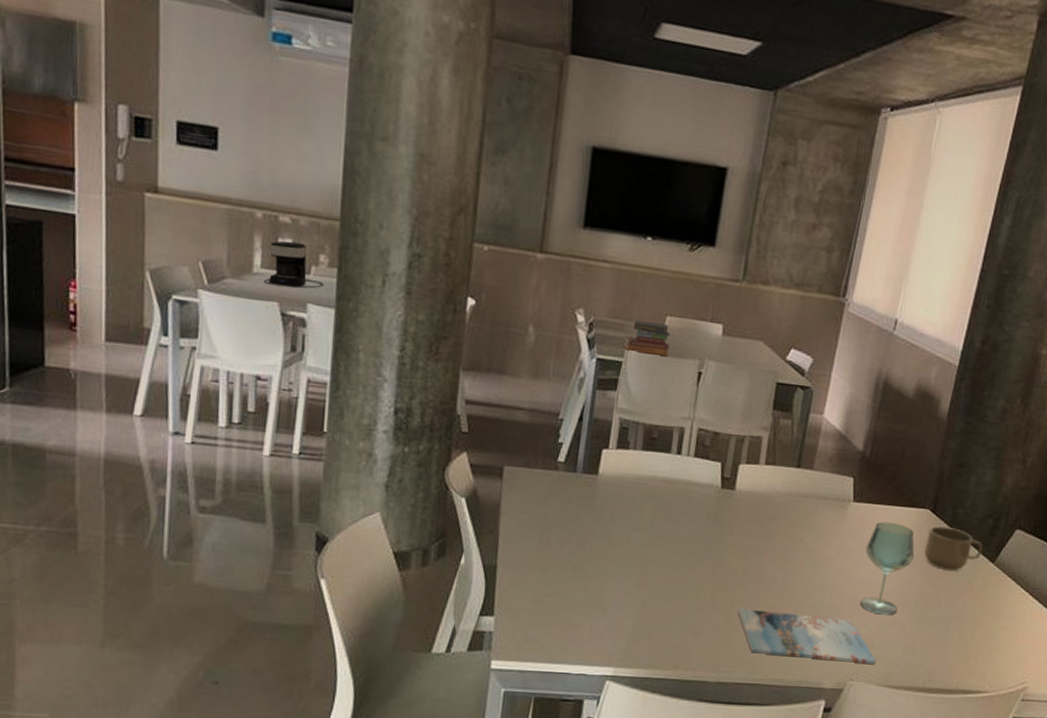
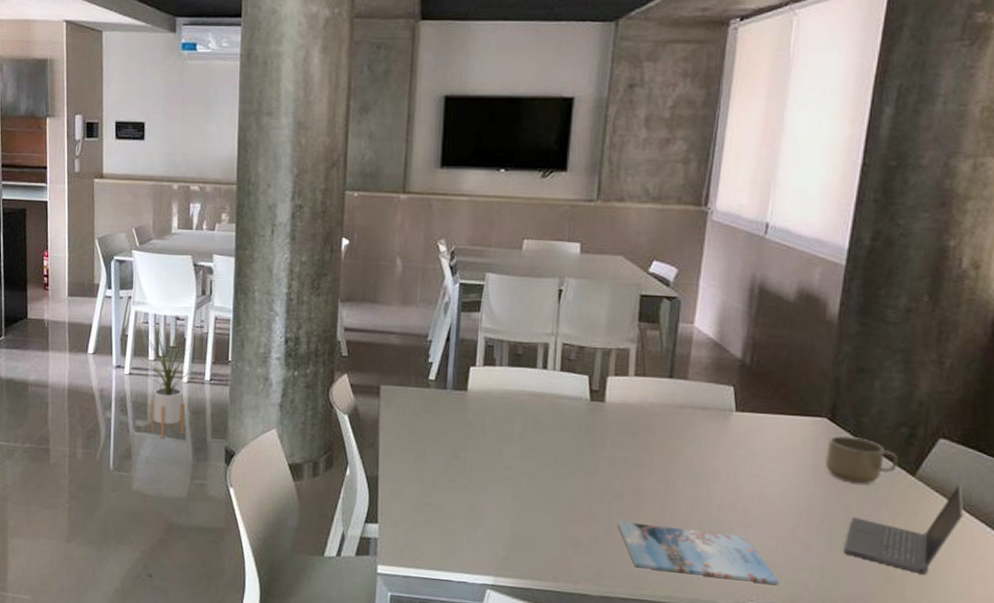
house plant: none [207,381,287,522] -> present [140,322,200,439]
coffee maker: present [264,240,323,289] -> none [180,205,225,243]
books: present [624,319,671,356] -> none [484,245,529,276]
wine glass: present [860,521,914,615] -> none [753,432,814,532]
laptop computer: none [932,569,1029,650] -> present [844,483,964,574]

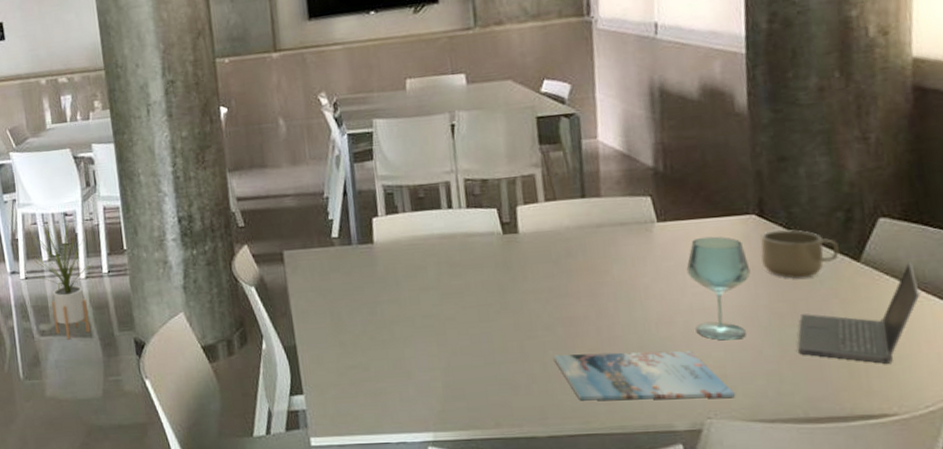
wine glass: none [753,432,814,532] -> present [686,236,751,341]

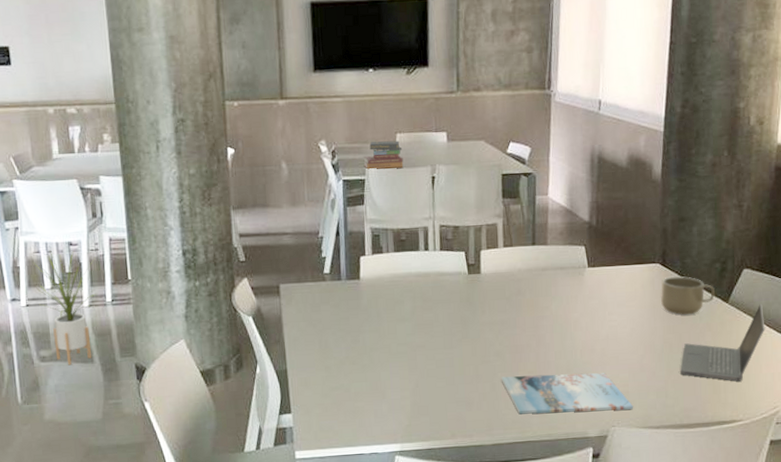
books: none [369,87,417,121] -> present [363,140,404,170]
wine glass: present [686,236,751,341] -> none [606,280,652,364]

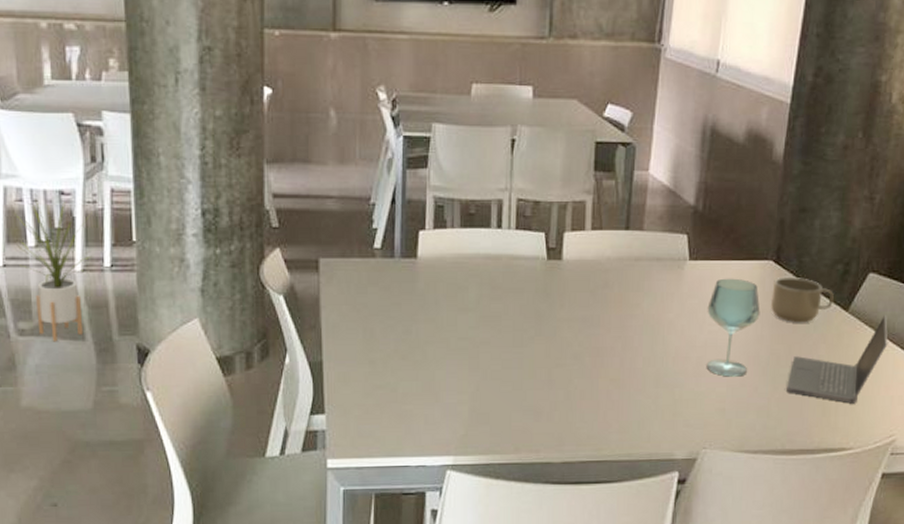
books: present [363,140,404,170] -> none [430,91,478,126]
magazine: present [501,372,634,415] -> none [577,383,730,430]
wine glass: none [606,280,652,364] -> present [706,278,760,377]

